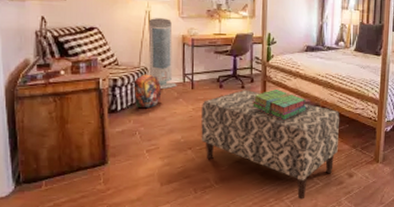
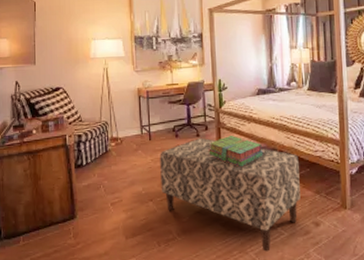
backpack: present [133,72,162,109] -> none [96,127,122,162]
air purifier: present [148,18,177,90] -> none [106,73,135,143]

